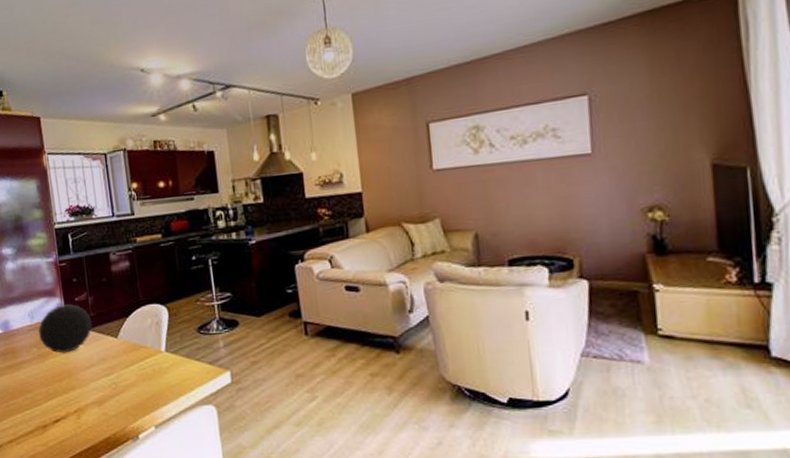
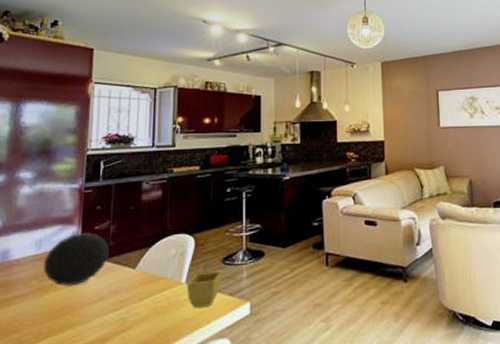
flower pot: none [166,340,200,376] -> present [186,270,222,309]

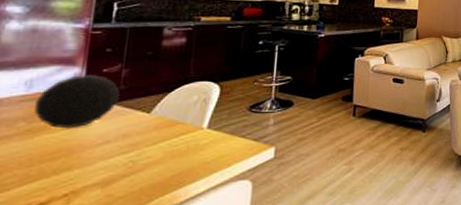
flower pot: present [186,270,222,309] -> none [207,117,248,153]

